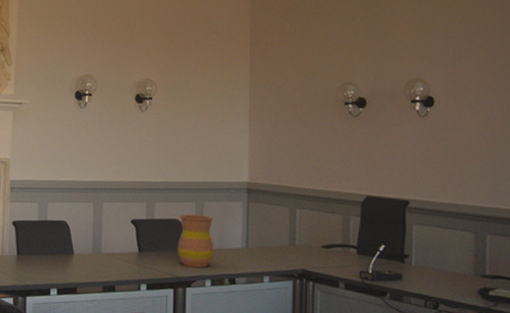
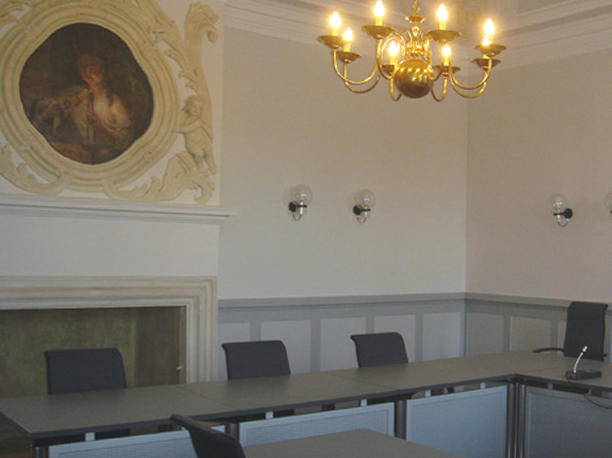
vase: present [177,214,214,268] -> none [397,327,434,380]

